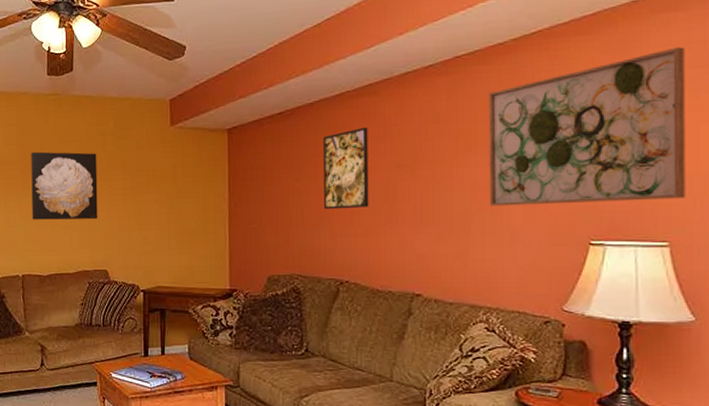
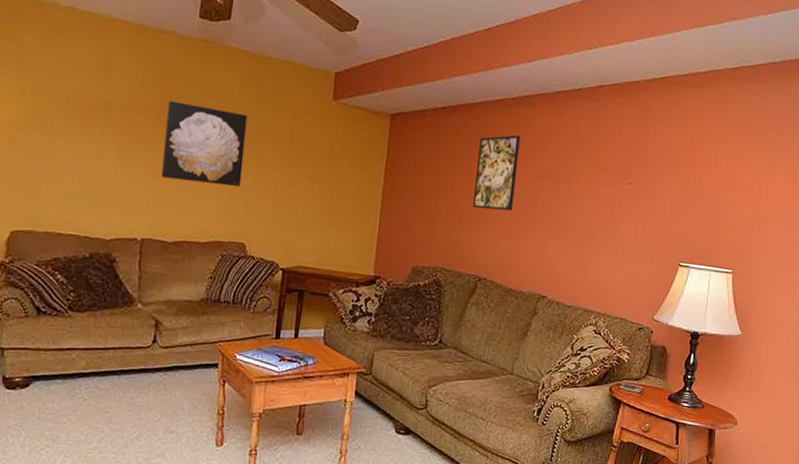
wall art: present [488,47,686,206] -> none [610,112,762,236]

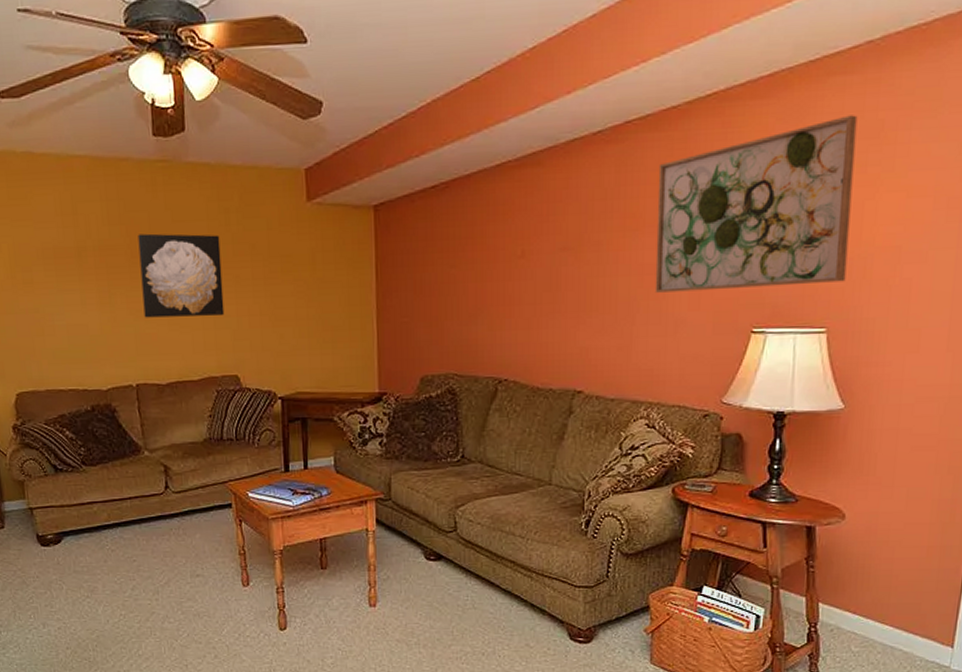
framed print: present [473,134,521,211] -> none [482,203,531,300]
wall art: none [610,112,762,236] -> present [655,115,858,293]

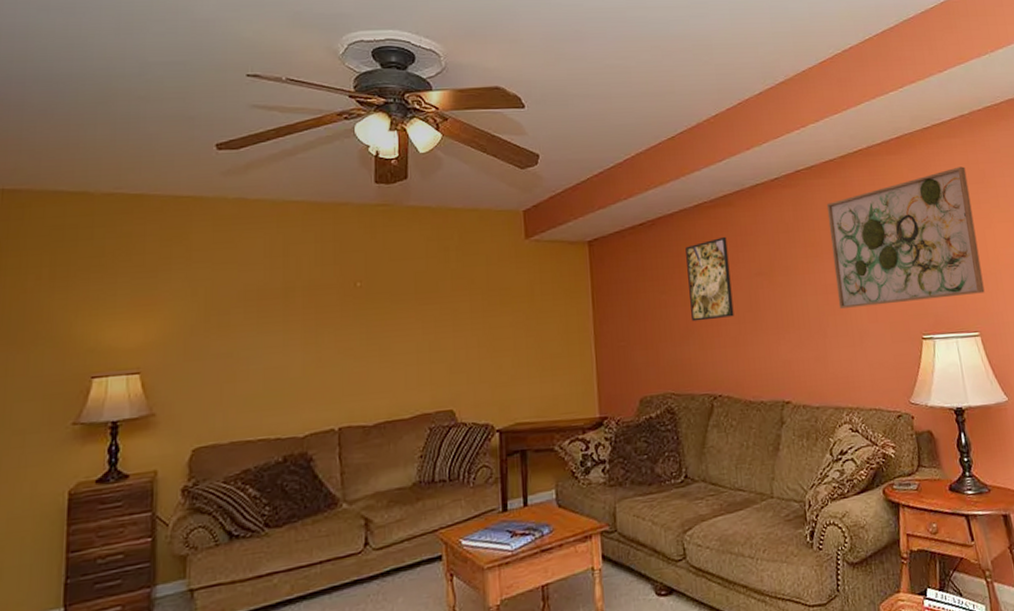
wall art: present [138,233,225,318] -> none [352,271,441,356]
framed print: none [482,203,531,300] -> present [685,236,734,322]

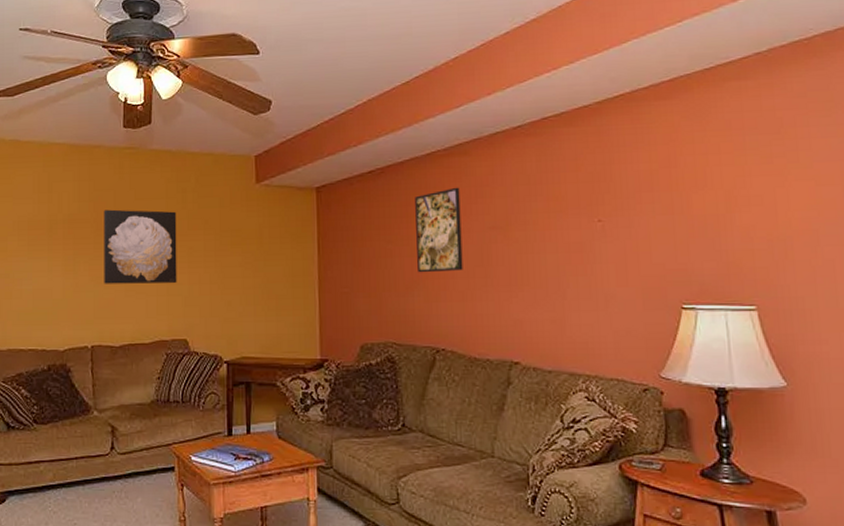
wall art: none [352,271,441,356] -> present [104,209,177,284]
wall art: present [826,166,985,309] -> none [576,114,768,269]

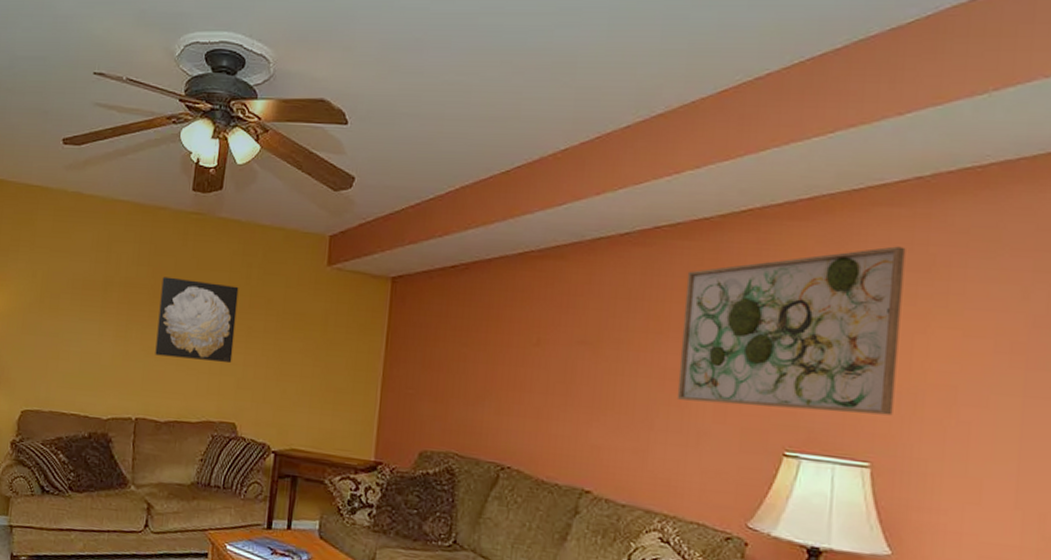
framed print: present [415,187,463,273] -> none [492,293,550,385]
wall art: none [576,114,768,269] -> present [676,246,906,416]

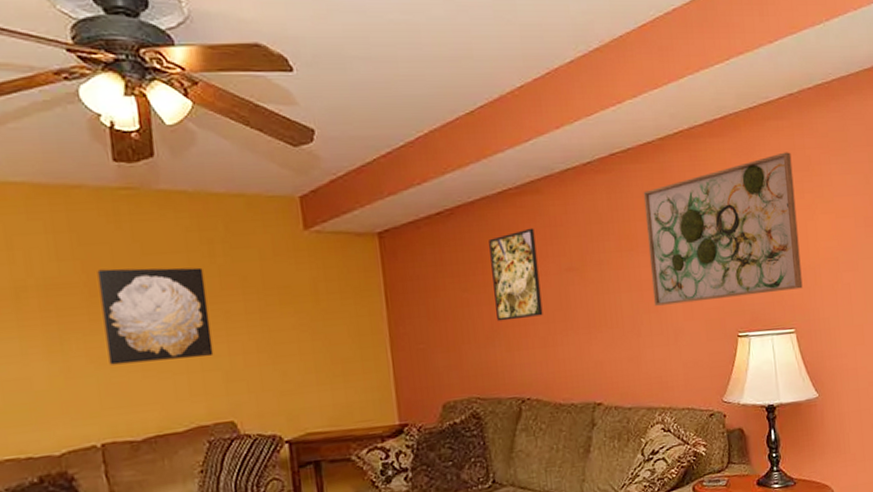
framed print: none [492,293,550,385] -> present [489,228,543,322]

